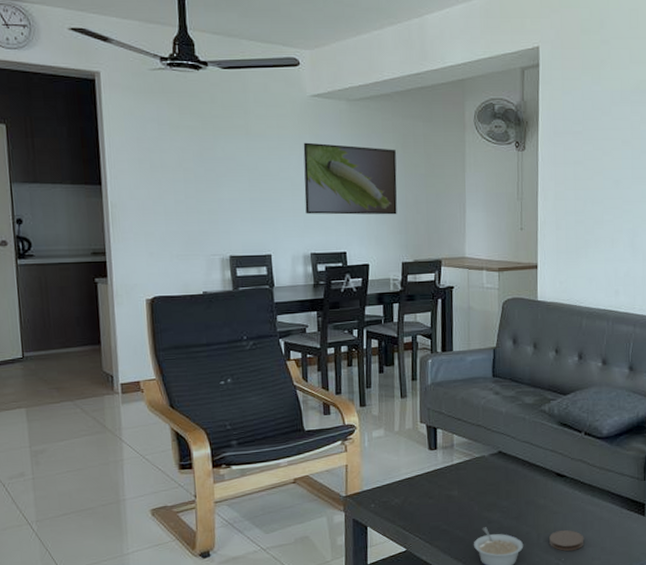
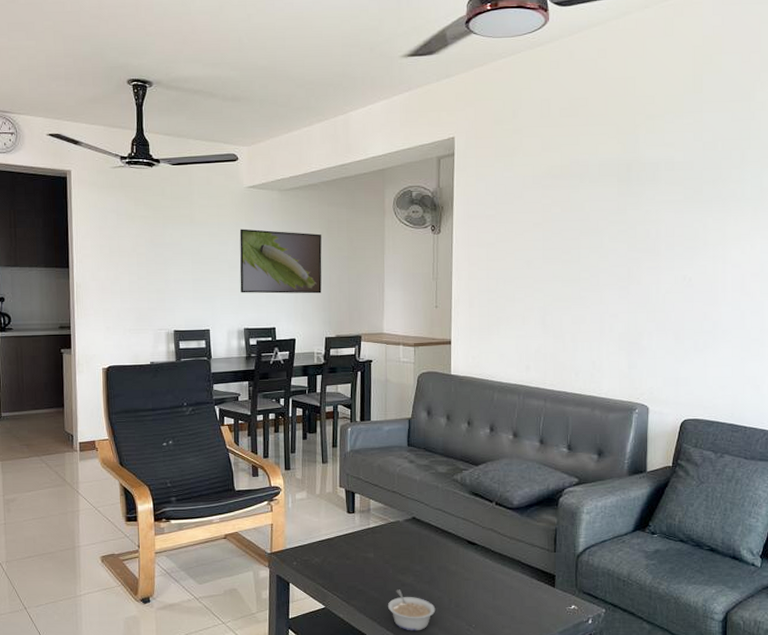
coaster: present [549,530,584,551] -> none [461,597,495,618]

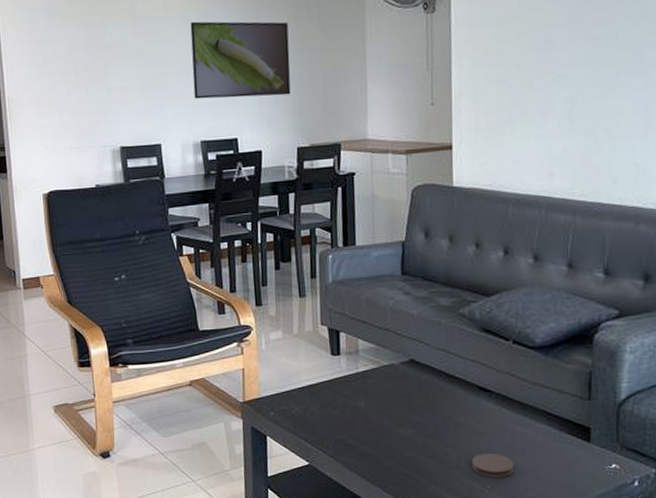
legume: present [388,589,436,631] -> none [384,444,442,493]
coaster: none [461,597,495,618] -> present [472,454,515,478]

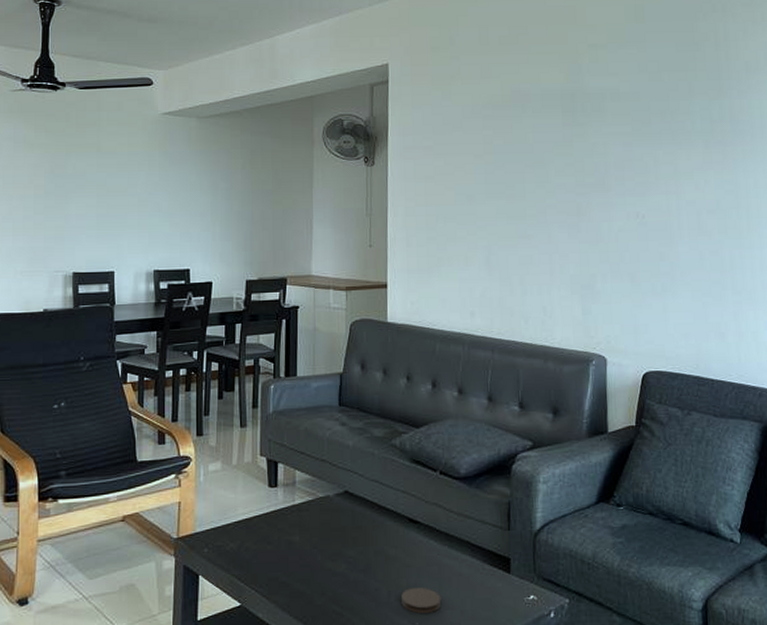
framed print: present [190,21,291,99] -> none [151,159,244,231]

